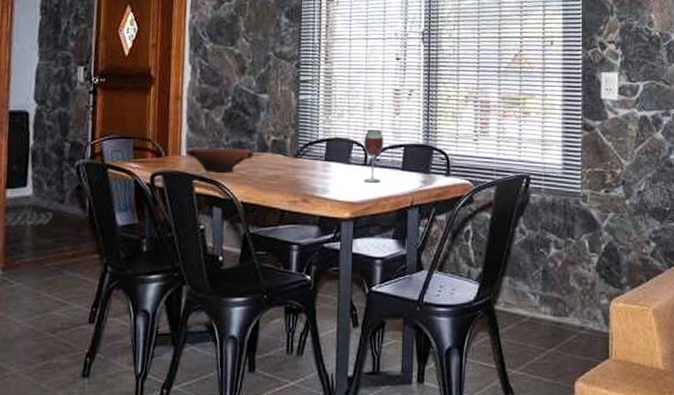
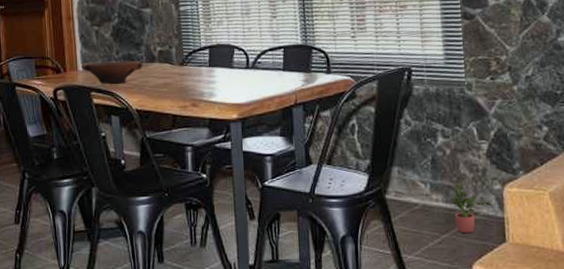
wineglass: present [363,130,384,183] -> none [244,34,264,85]
potted plant: none [560,292,596,349] -> present [452,179,490,234]

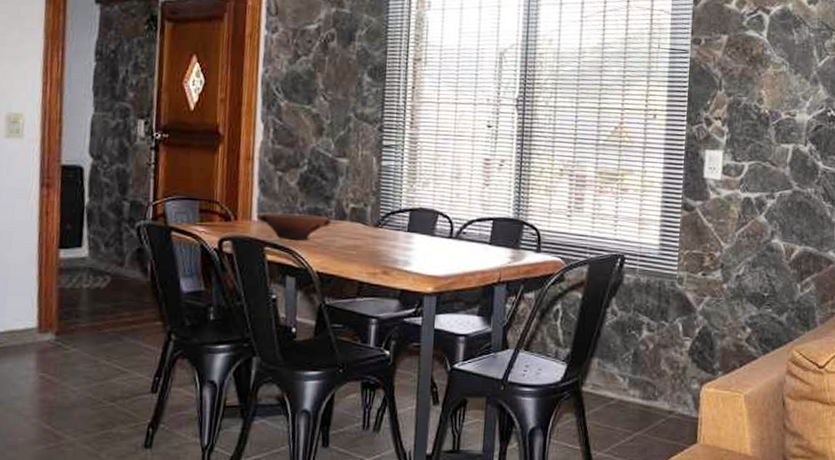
potted plant: present [452,179,490,234] -> none [649,375,686,433]

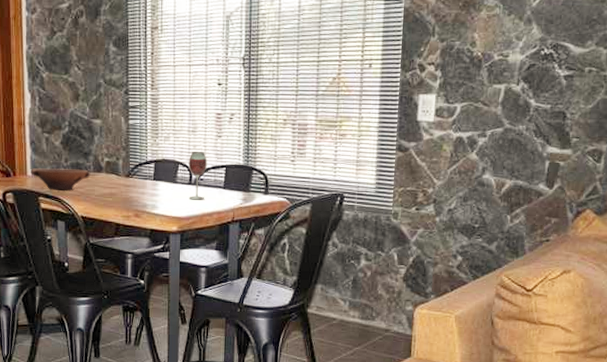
wineglass: none [448,201,472,257] -> present [188,152,207,200]

